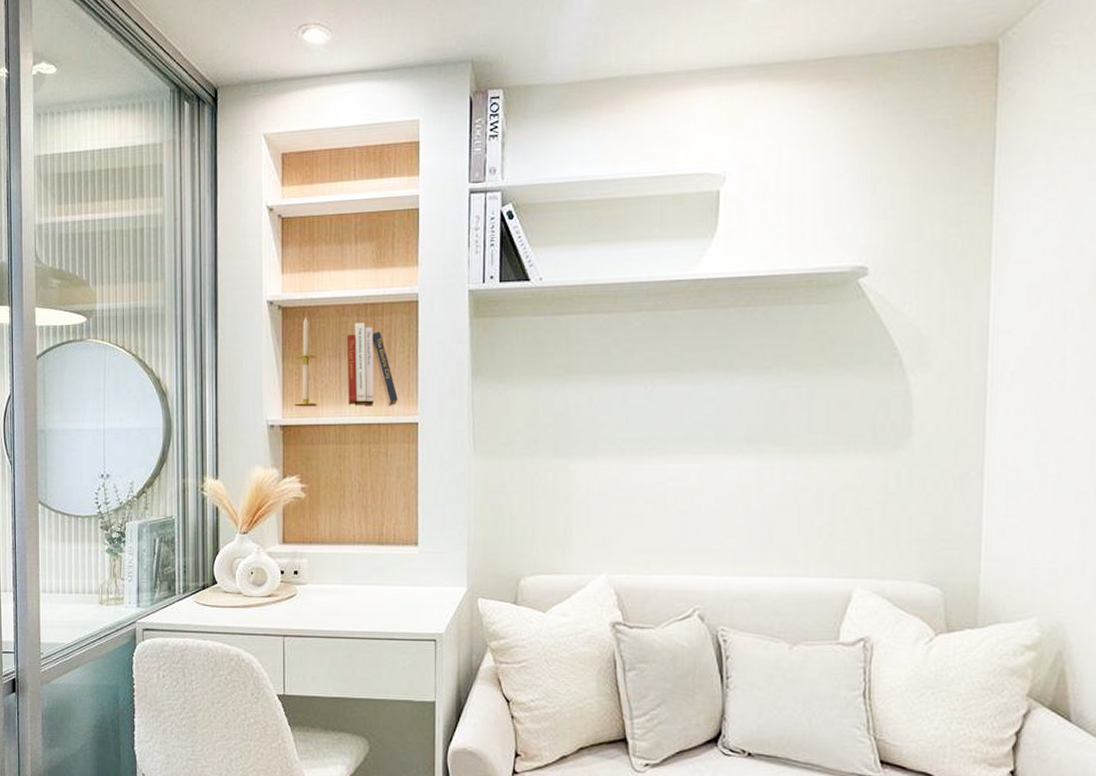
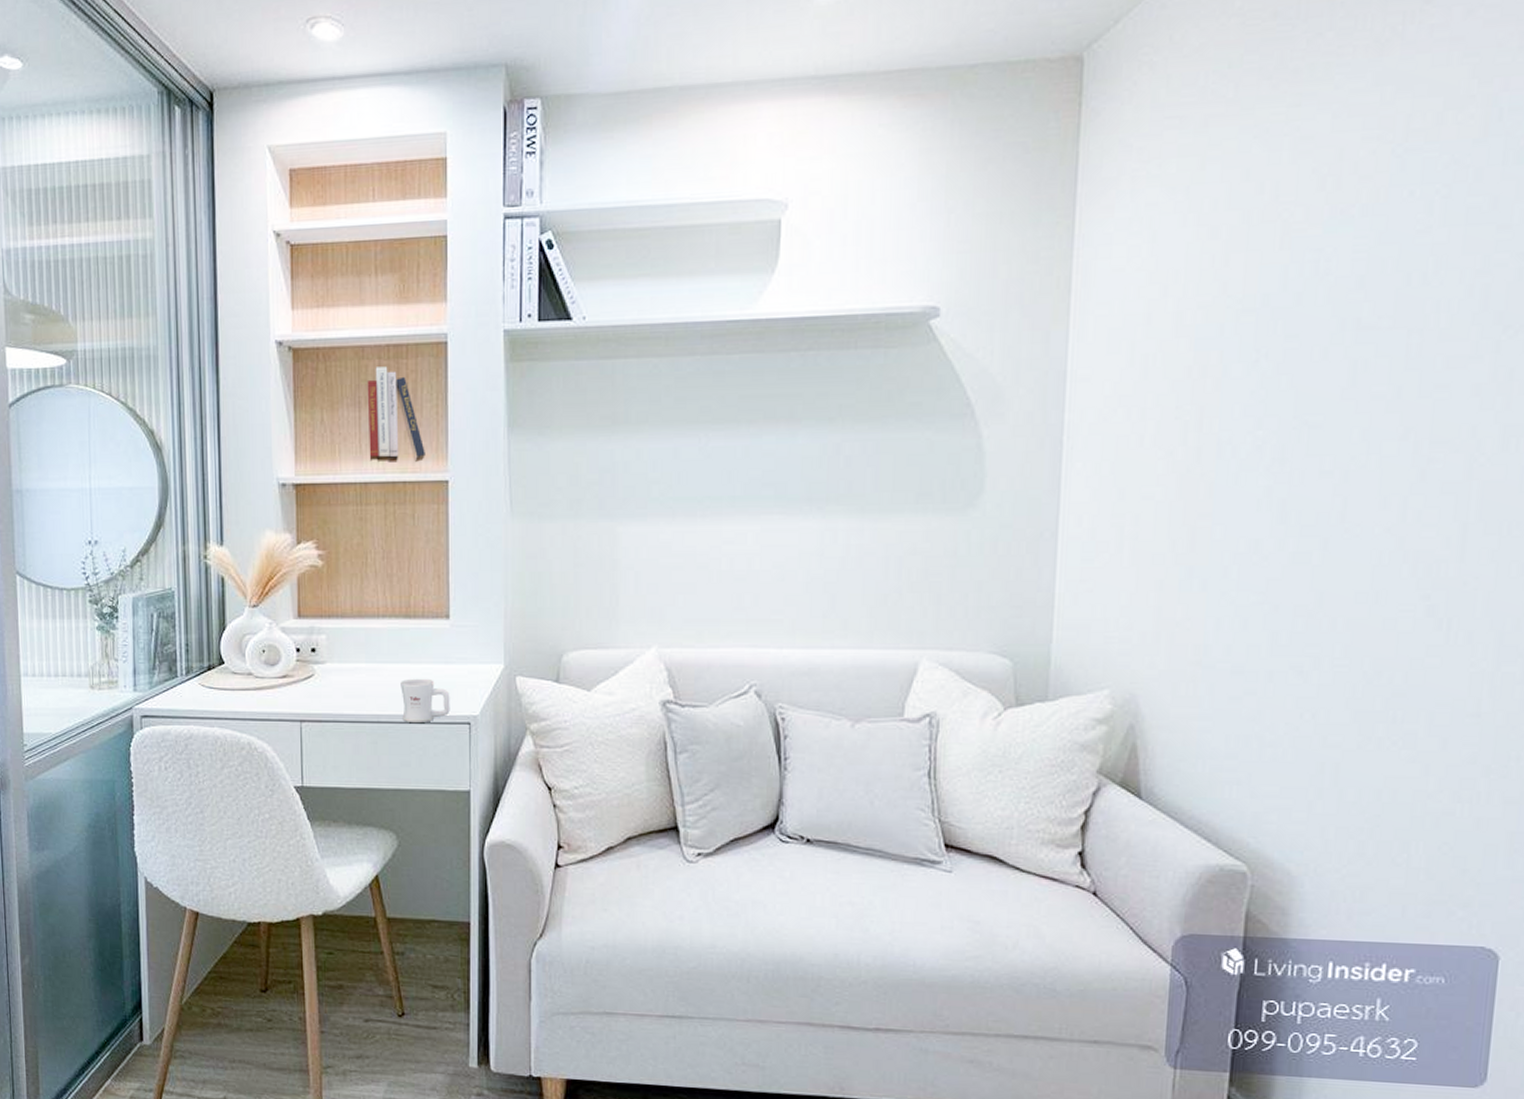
candle: present [294,316,318,407] -> none [308,359,335,463]
mug: none [373,599,418,640] -> present [400,678,450,724]

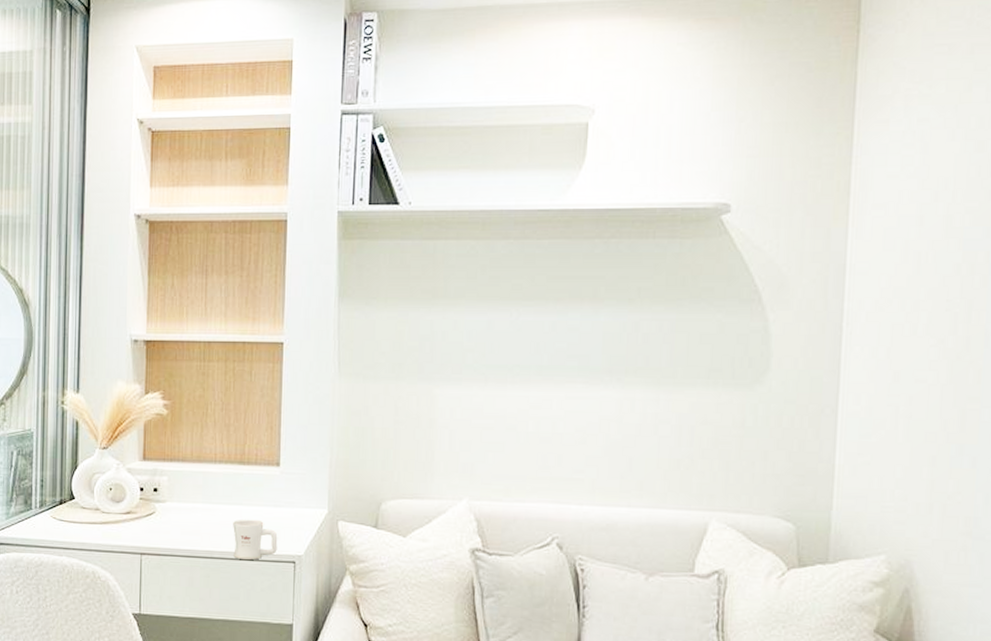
books: present [367,366,425,463] -> none [213,240,264,325]

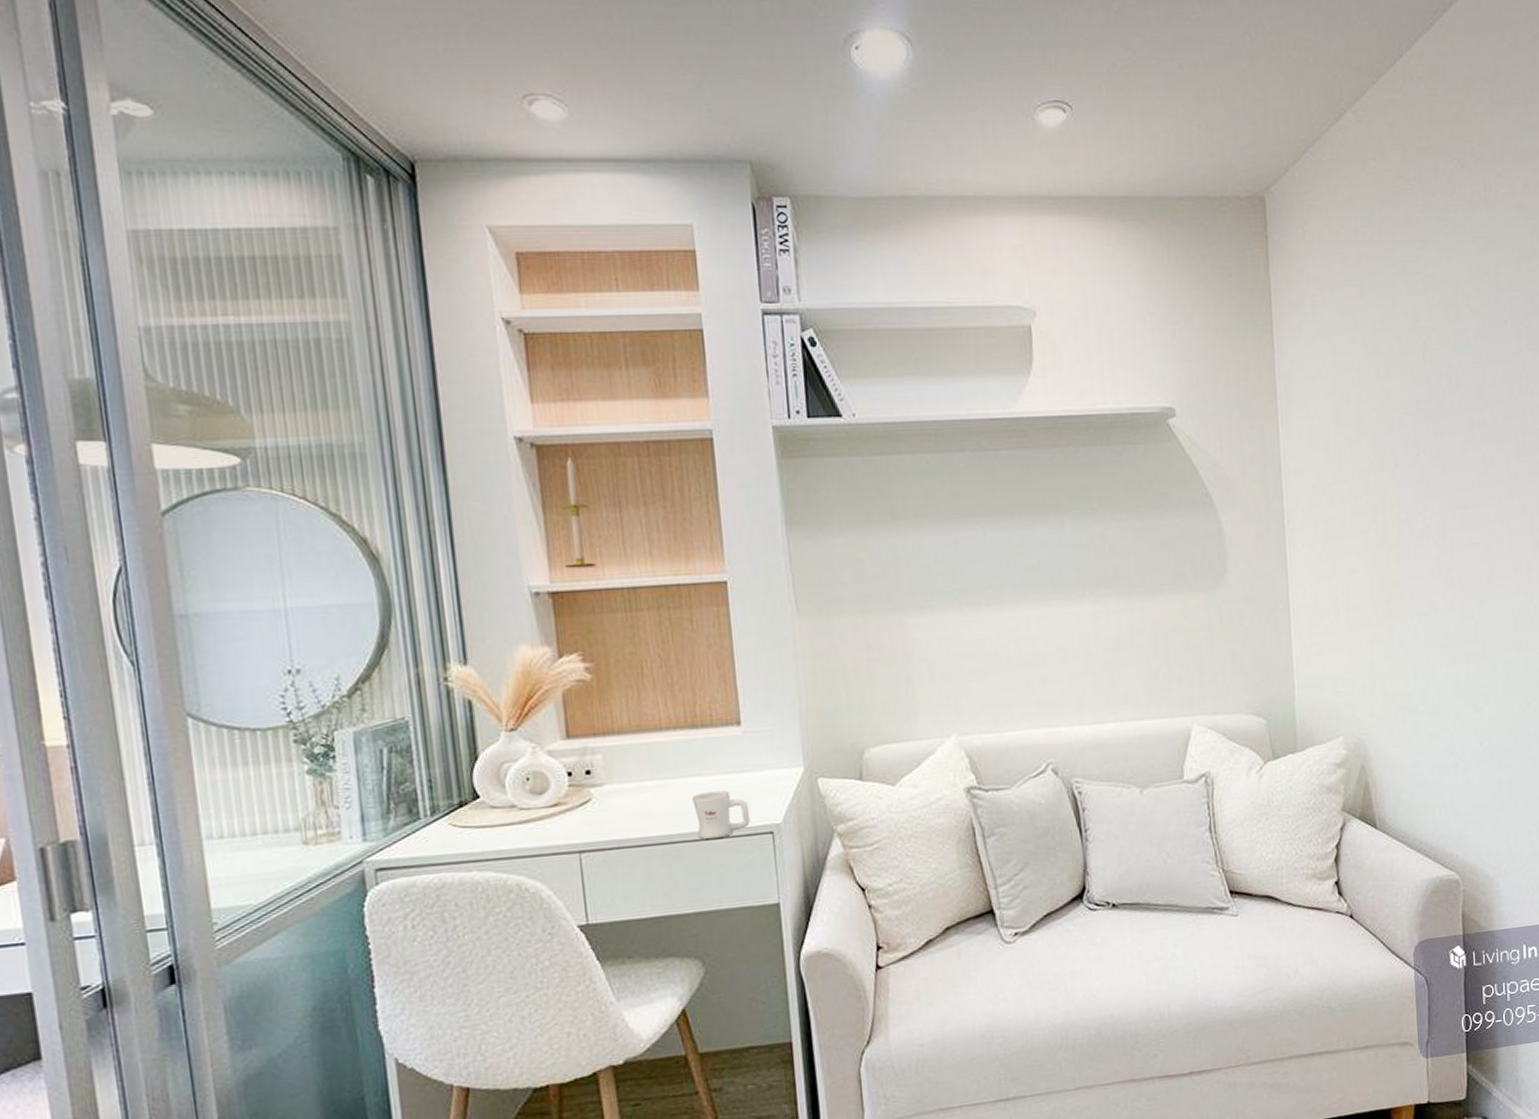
candle: none [159,231,183,323] -> present [560,456,597,569]

